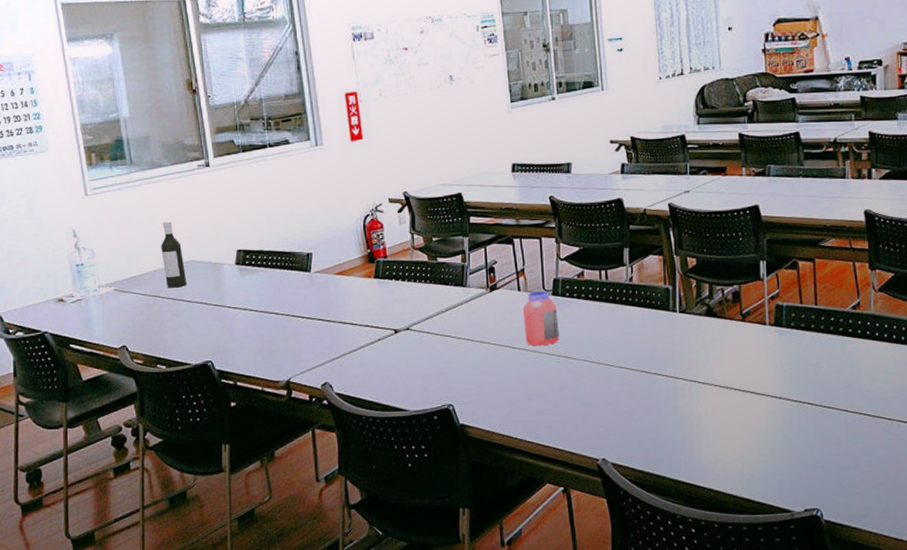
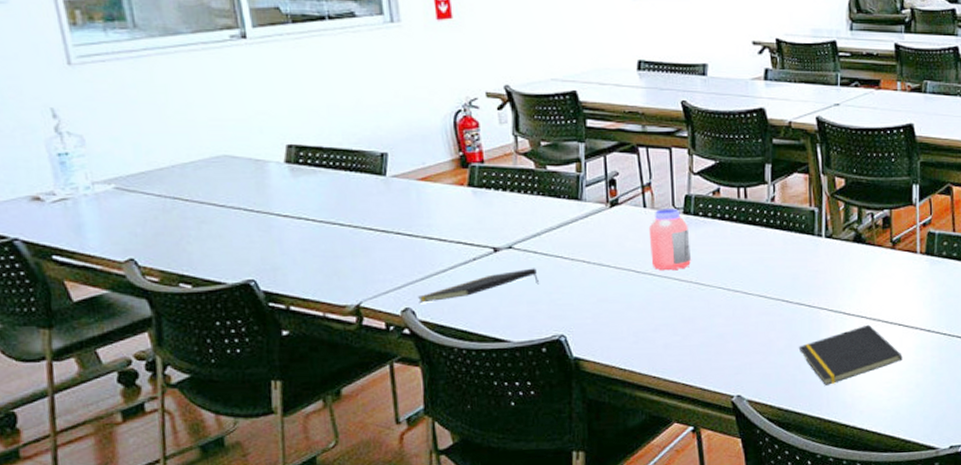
bottle: present [161,221,187,288] -> none [180,104,219,189]
notepad: none [335,346,431,378] -> present [418,268,539,303]
notepad: none [657,392,756,450] -> present [798,324,903,385]

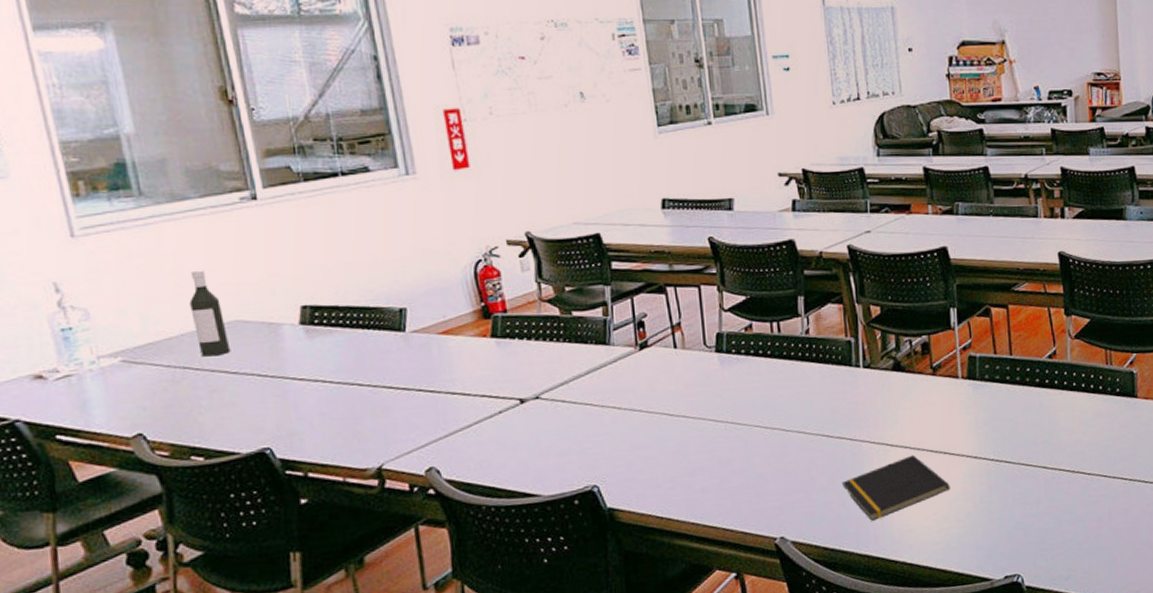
bottle: none [180,104,219,189] -> present [190,270,231,357]
notepad: present [418,268,539,303] -> none [443,417,568,461]
jar: present [648,209,691,270] -> none [680,347,726,411]

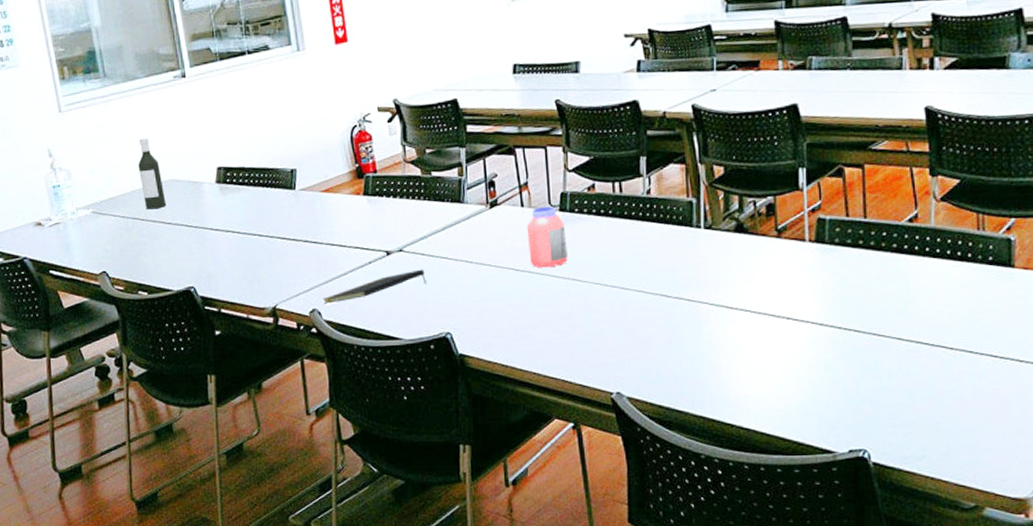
notepad: none [443,417,568,461] -> present [323,269,426,304]
jar: none [680,347,726,411] -> present [526,206,568,267]
notepad: present [841,454,950,521] -> none [678,318,792,383]

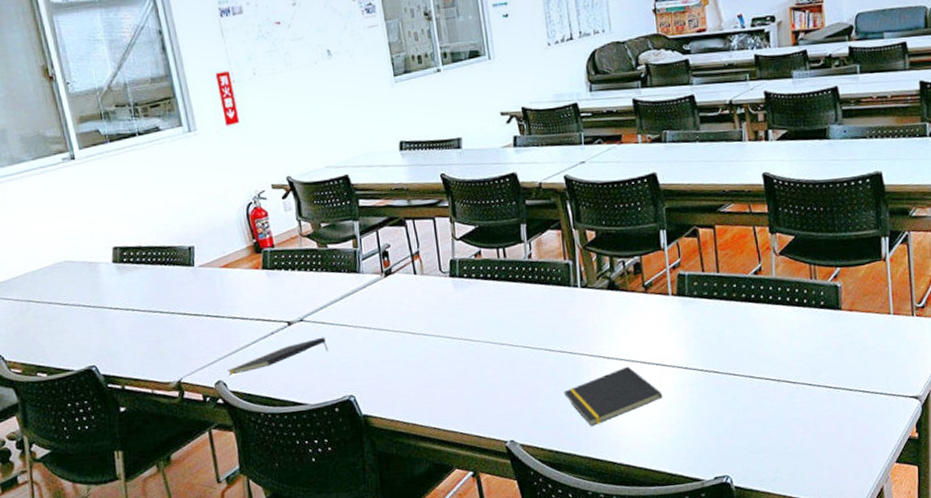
bottle: present [138,137,167,210] -> none [28,220,62,292]
jar: present [526,206,568,267] -> none [420,273,460,330]
notepad: none [678,318,792,383] -> present [563,366,663,426]

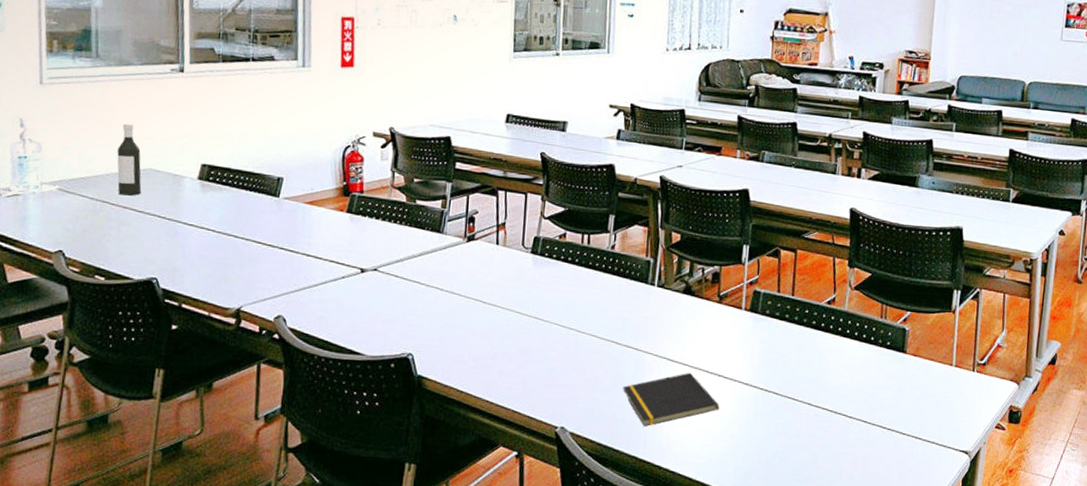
bottle: none [28,220,62,292] -> present [117,123,142,195]
notepad: present [228,337,328,376] -> none [290,290,396,312]

